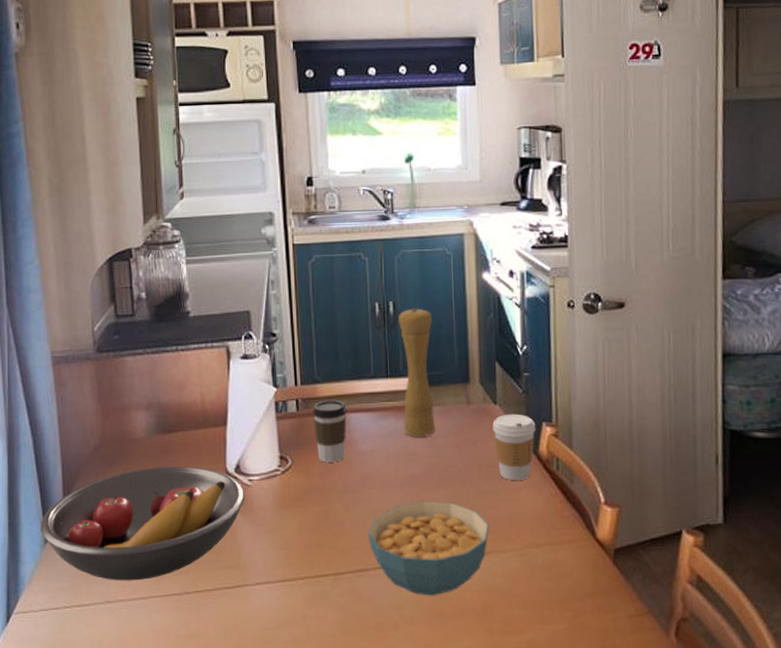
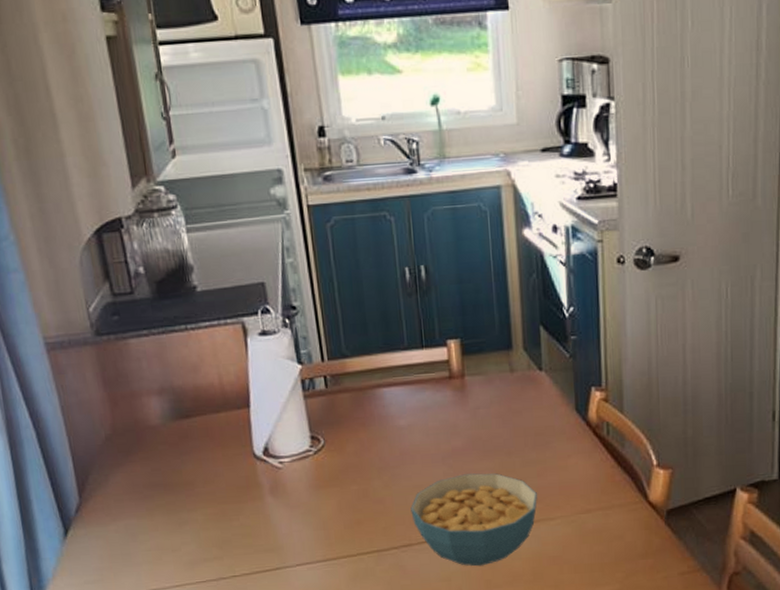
fruit bowl: present [40,466,245,581] -> none [56,451,277,571]
coffee cup: present [312,399,347,463] -> none [342,374,382,440]
pepper mill: present [397,308,435,438] -> none [431,271,477,410]
coffee cup: present [493,413,536,480] -> none [538,379,585,448]

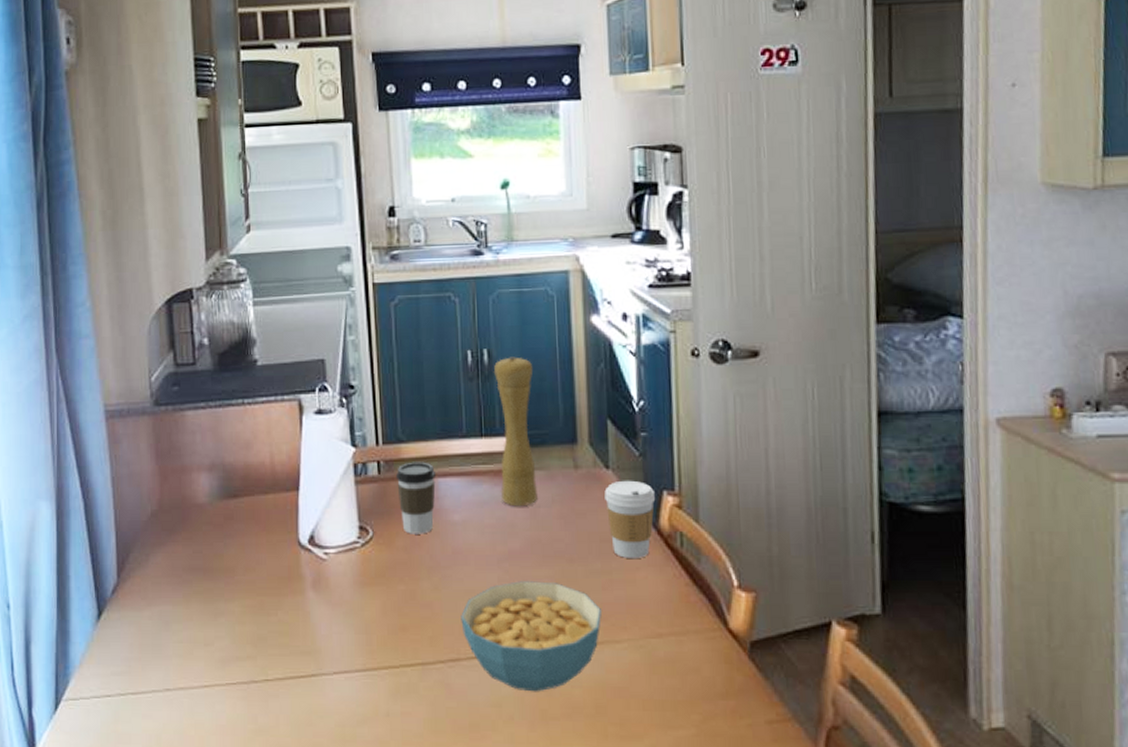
coffee cup: none [342,374,382,440] -> present [395,461,436,534]
pepper mill: none [431,271,477,410] -> present [493,357,537,507]
coffee cup: none [538,379,585,448] -> present [604,480,656,558]

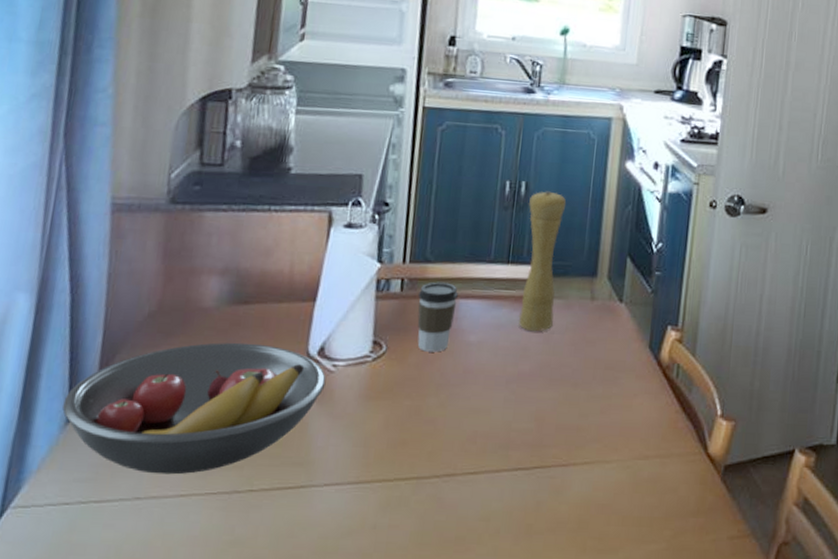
fruit bowl: none [92,536,320,667] -> present [62,342,326,475]
cereal bowl: present [461,581,602,692] -> none [462,402,597,508]
coffee cup: present [604,480,656,558] -> none [614,314,661,386]

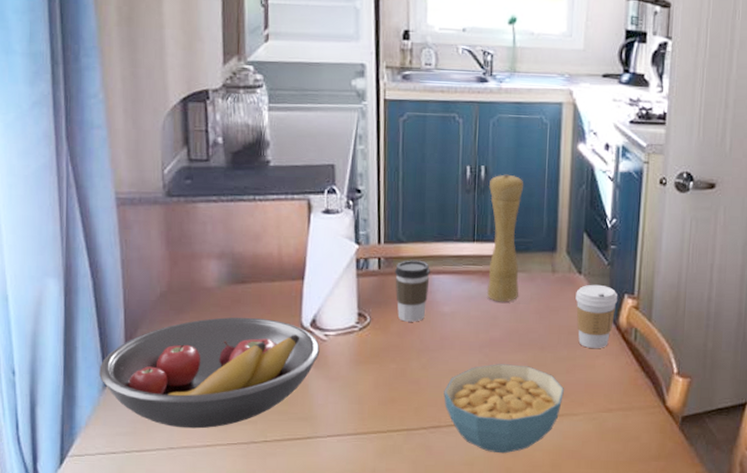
cereal bowl: none [462,402,597,508] -> present [444,364,564,454]
coffee cup: none [614,314,661,386] -> present [575,284,618,348]

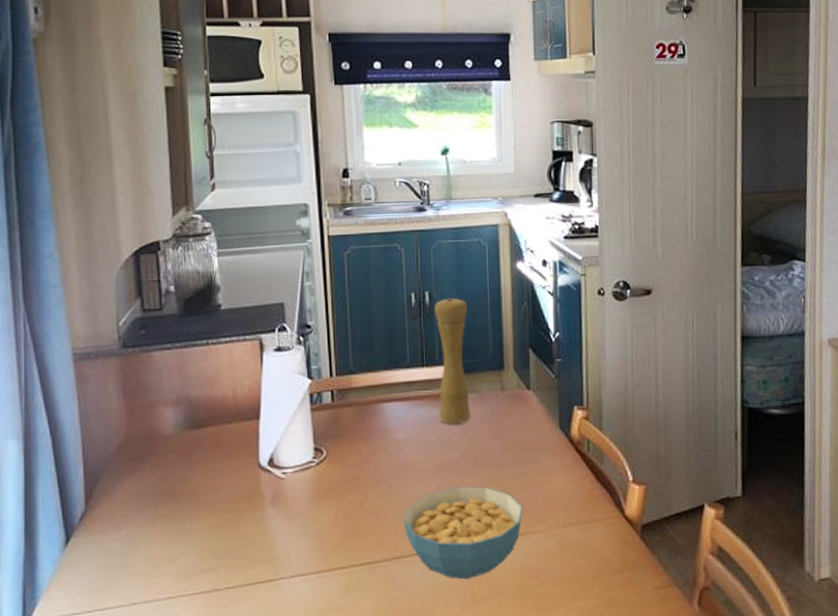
fruit bowl: present [99,317,320,429] -> none [60,461,279,582]
coffee cup: present [394,260,430,322] -> none [347,389,383,453]
coffee cup: present [575,284,618,348] -> none [526,398,568,463]

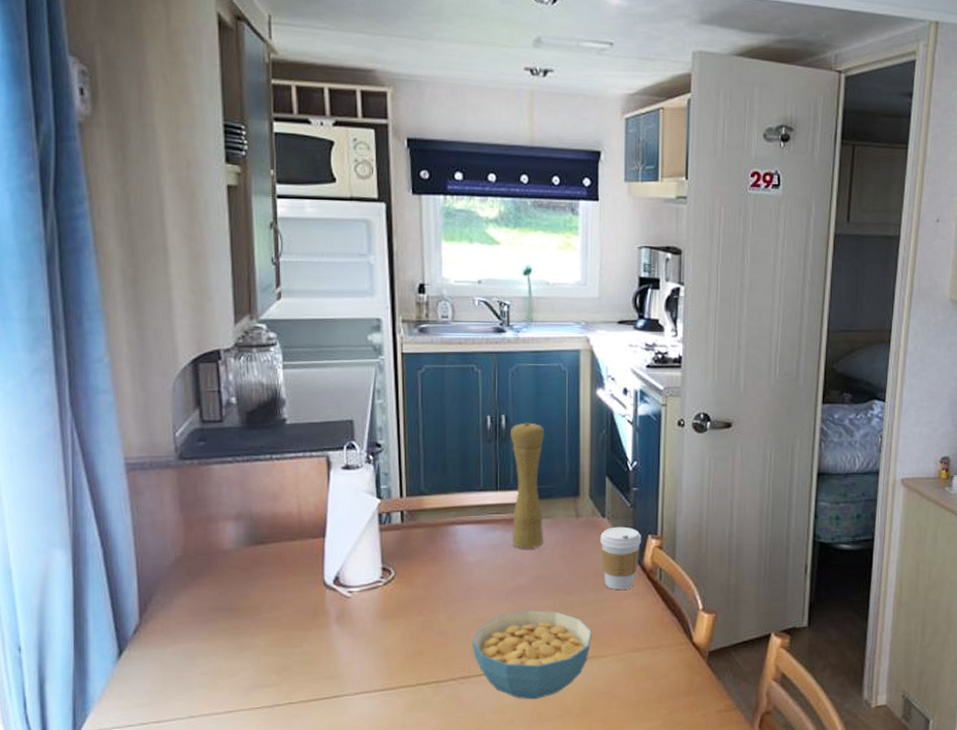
coffee cup: none [526,398,568,463] -> present [600,526,642,589]

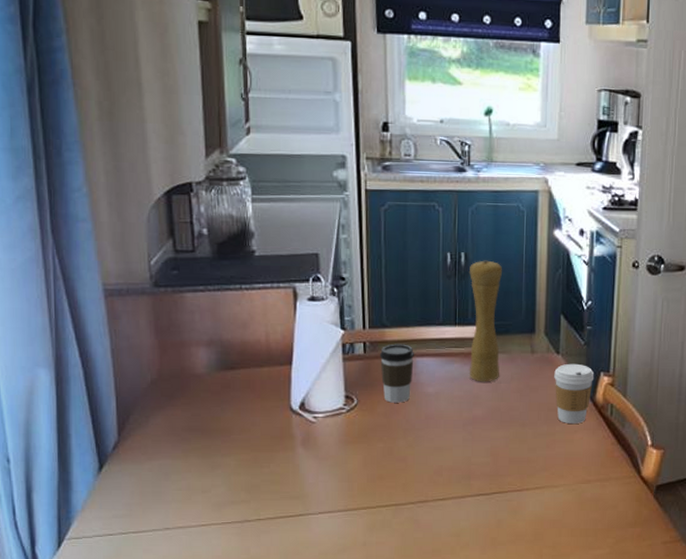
coffee cup: none [417,511,454,574] -> present [379,343,414,403]
cereal bowl: present [472,610,592,700] -> none [430,441,544,525]

